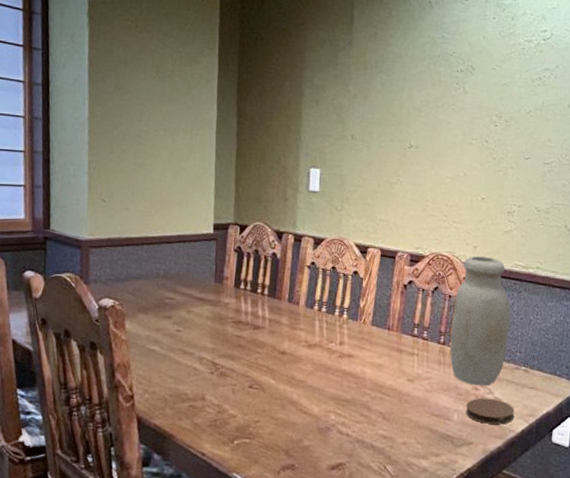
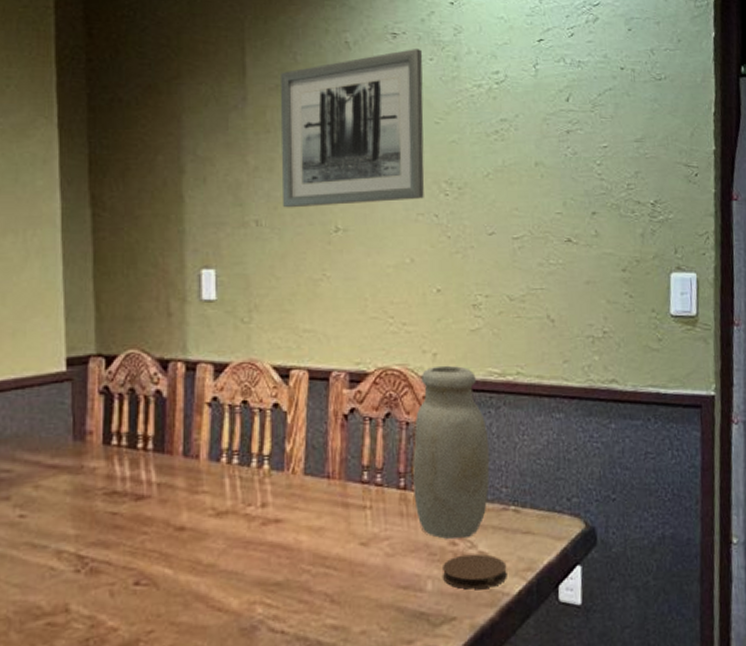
wall art: none [373,9,488,128] -> present [279,49,425,208]

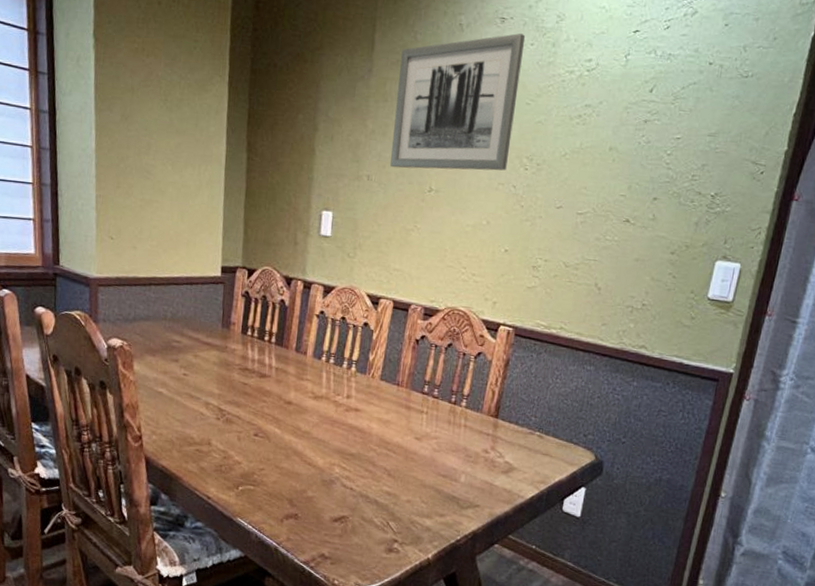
jar: present [412,365,490,540] -> none [460,312,528,450]
coaster: present [442,553,507,589] -> none [473,461,525,489]

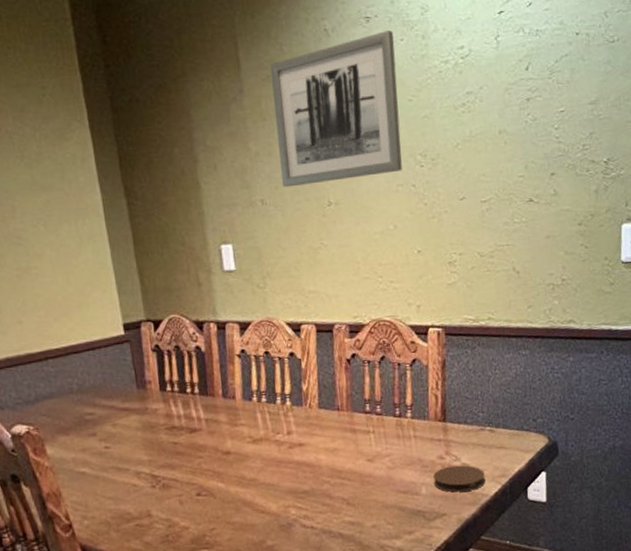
coaster: none [473,461,525,489] -> present [433,465,486,492]

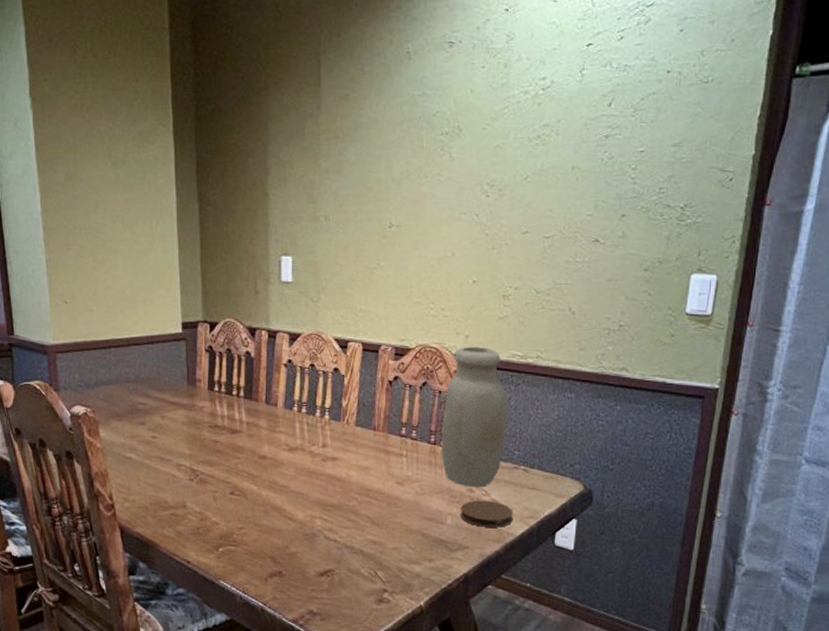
wall art: present [269,31,402,188] -> none [348,57,476,206]
jar: none [405,314,469,455] -> present [441,346,507,488]

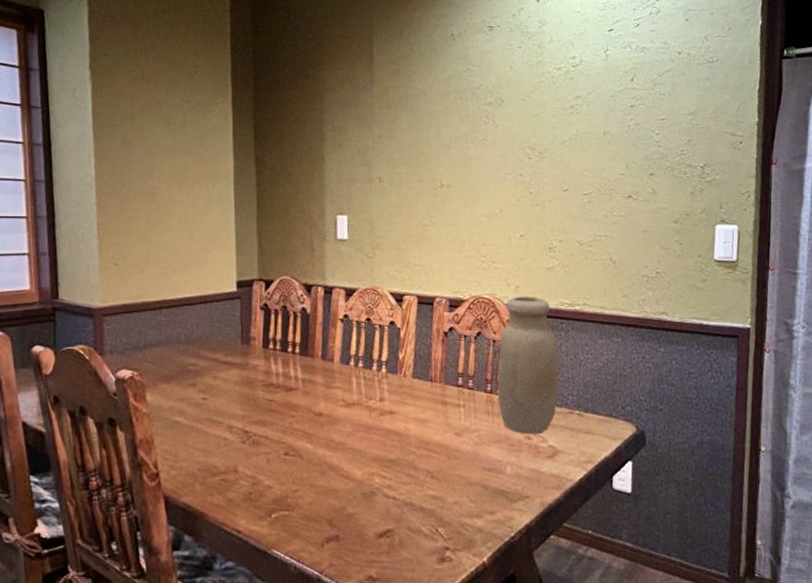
coaster: present [459,500,513,528] -> none [519,447,571,475]

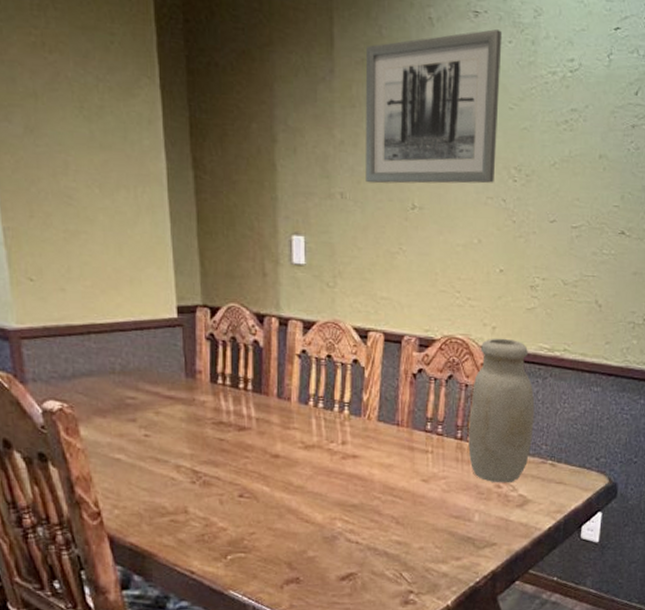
wall art: none [399,39,513,168] -> present [365,29,503,184]

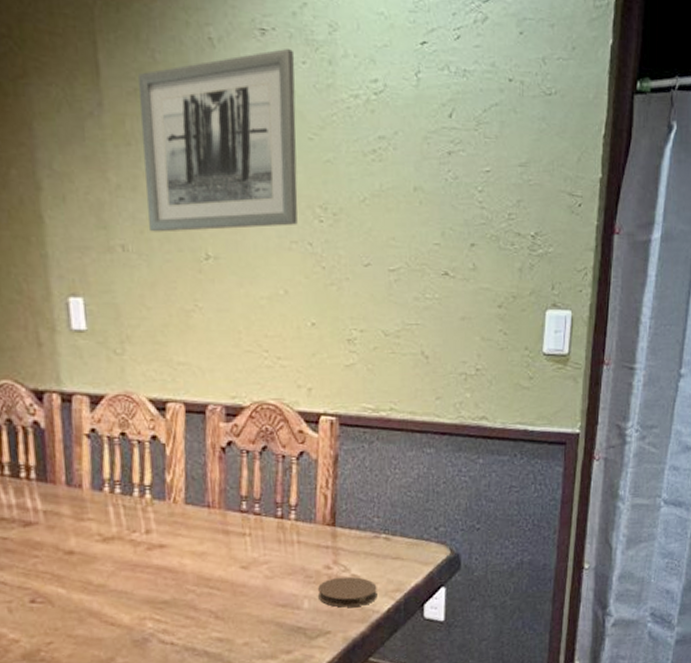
jar: present [468,338,535,483] -> none [289,400,363,564]
coaster: none [487,496,541,523] -> present [317,576,377,607]

